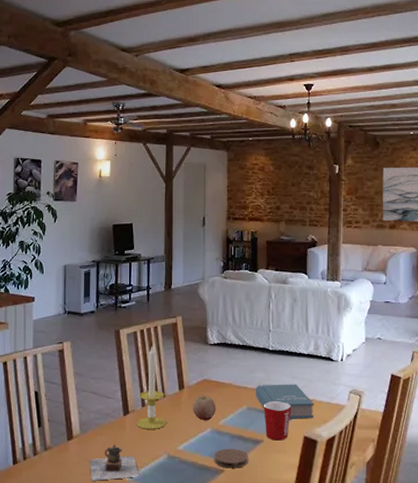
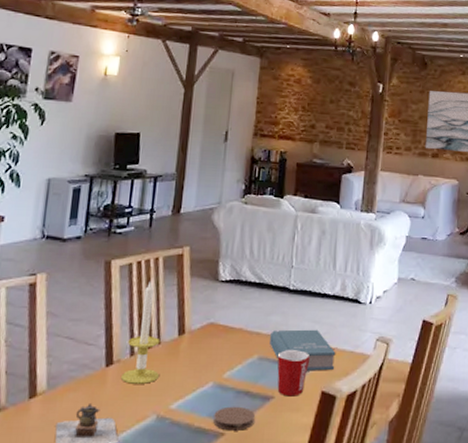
fruit: present [193,395,216,421] -> none [193,341,222,373]

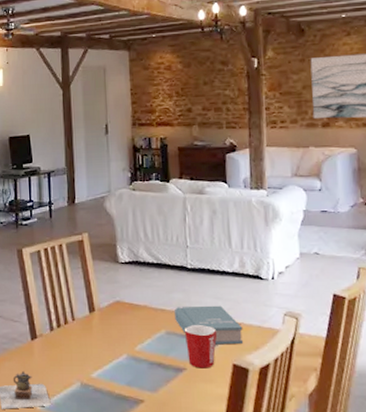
candle: present [121,281,161,384] -> none [46,265,77,355]
coaster: present [213,406,255,431] -> none [132,376,170,399]

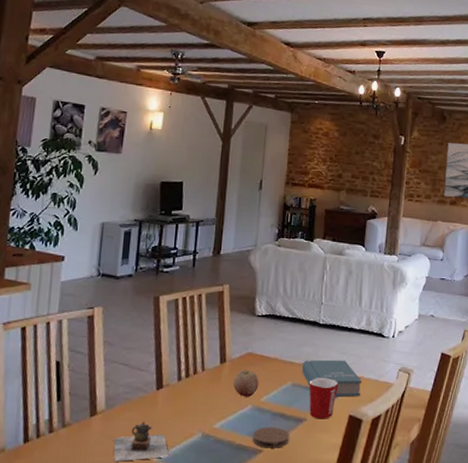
fruit: none [105,318,132,346] -> present [234,369,259,397]
coaster: none [132,376,170,399] -> present [252,427,289,448]

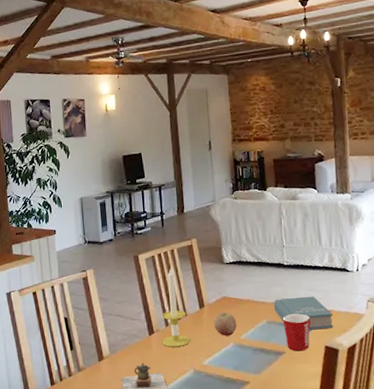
candle: none [170,314,204,406] -> present [162,268,190,347]
coaster: present [252,427,289,448] -> none [238,360,272,380]

